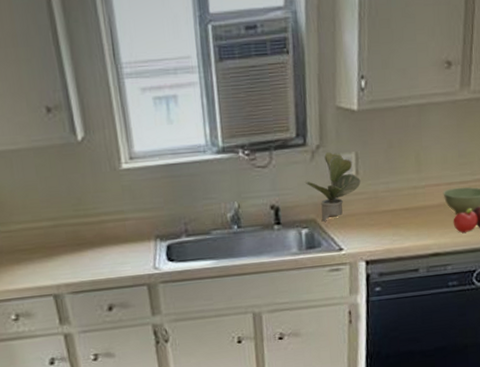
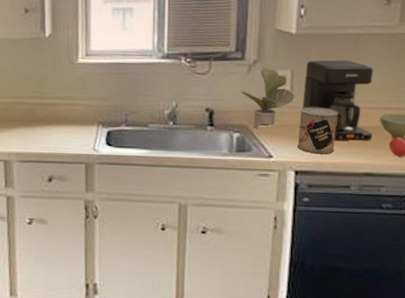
tin can: none [366,190,404,241] -> present [298,107,338,154]
coffee maker: none [367,135,438,224] -> present [300,60,374,141]

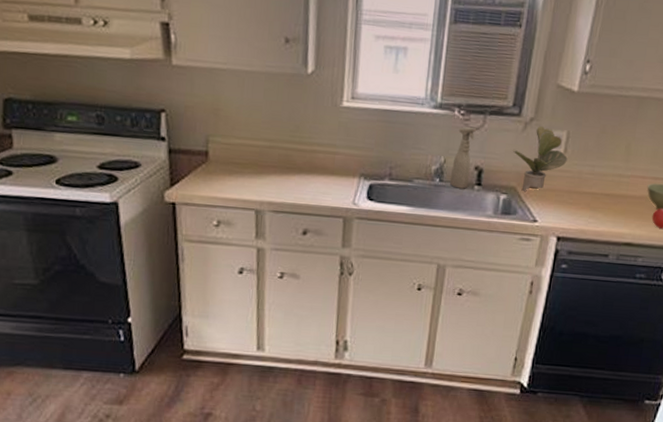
spray bottle: none [183,72,203,130] -> present [449,126,476,189]
tin can: present [298,107,338,154] -> none [563,172,608,222]
coffee maker: present [300,60,374,141] -> none [568,122,650,210]

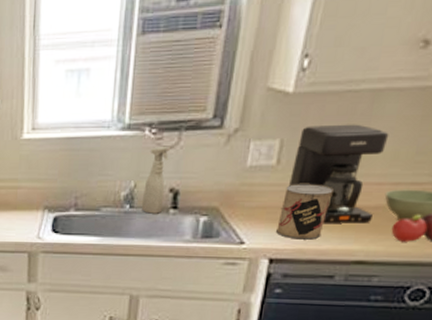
potted plant: present [513,126,568,191] -> none [214,137,281,211]
tin can: none [563,172,608,222] -> present [276,184,333,240]
coffee maker: none [568,122,650,210] -> present [282,124,389,224]

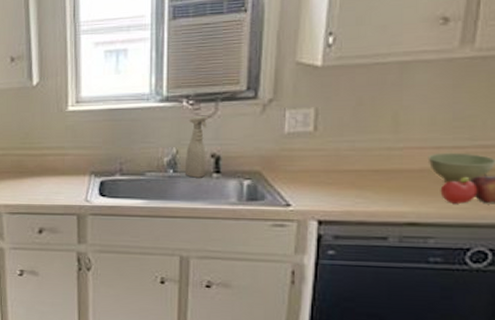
tin can: present [276,184,333,240] -> none [322,149,374,202]
coffee maker: present [282,124,389,224] -> none [325,93,423,186]

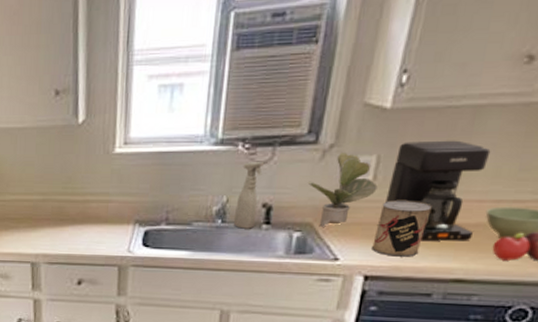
potted plant: none [253,106,319,175] -> present [308,153,378,227]
tin can: none [322,149,374,202] -> present [372,200,432,257]
coffee maker: none [325,93,423,186] -> present [379,140,491,241]

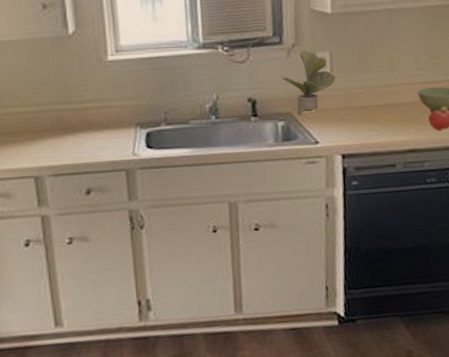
spray bottle: present [233,161,264,229] -> none [225,61,245,123]
tin can: present [372,200,432,257] -> none [342,87,379,136]
coffee maker: present [379,140,491,241] -> none [342,36,412,119]

